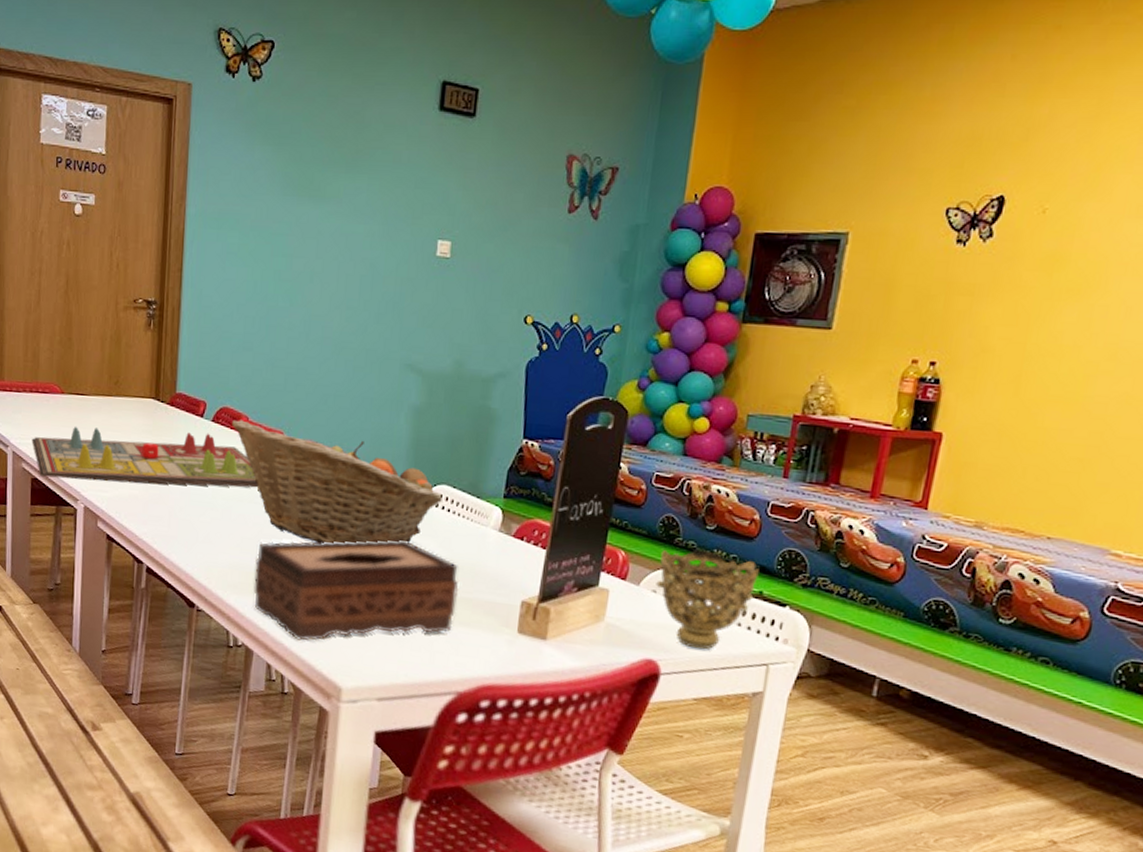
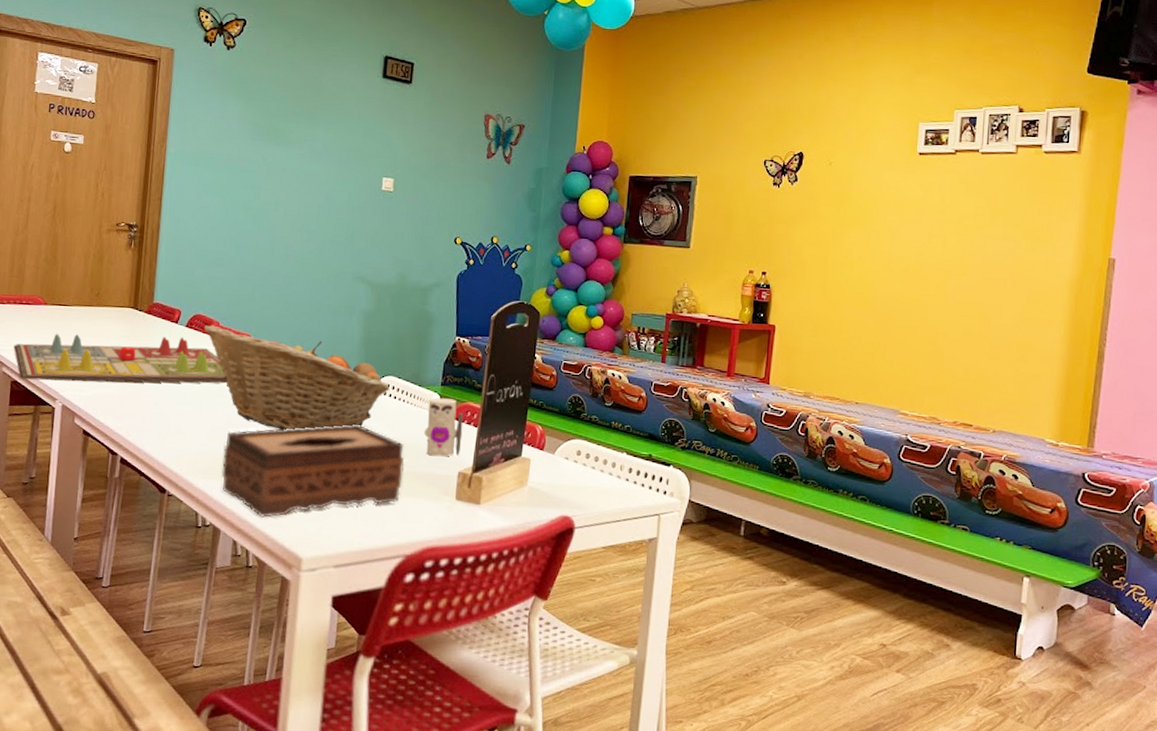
toy: none [481,512,530,583] -> present [424,398,464,457]
decorative bowl: present [656,549,759,651] -> none [568,423,648,506]

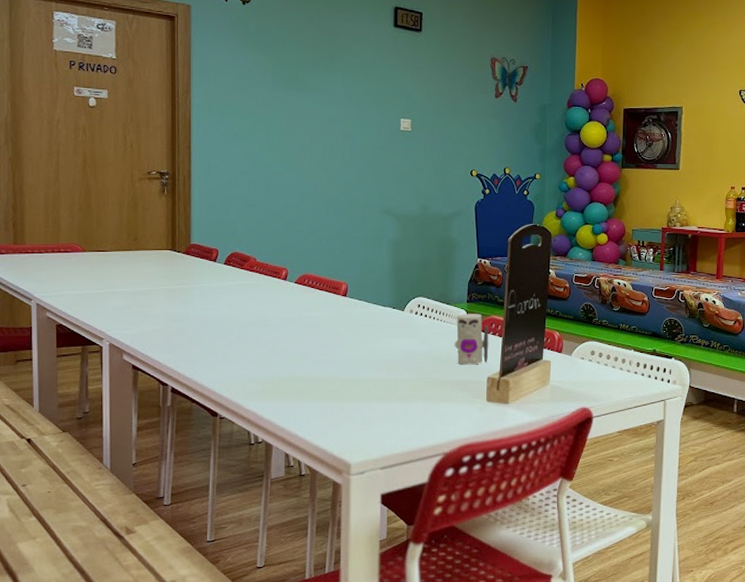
gameboard: present [13,333,228,384] -> none [55,274,269,322]
fruit basket: present [204,324,390,430] -> none [242,260,420,351]
tissue box: present [221,424,405,517] -> none [269,341,439,431]

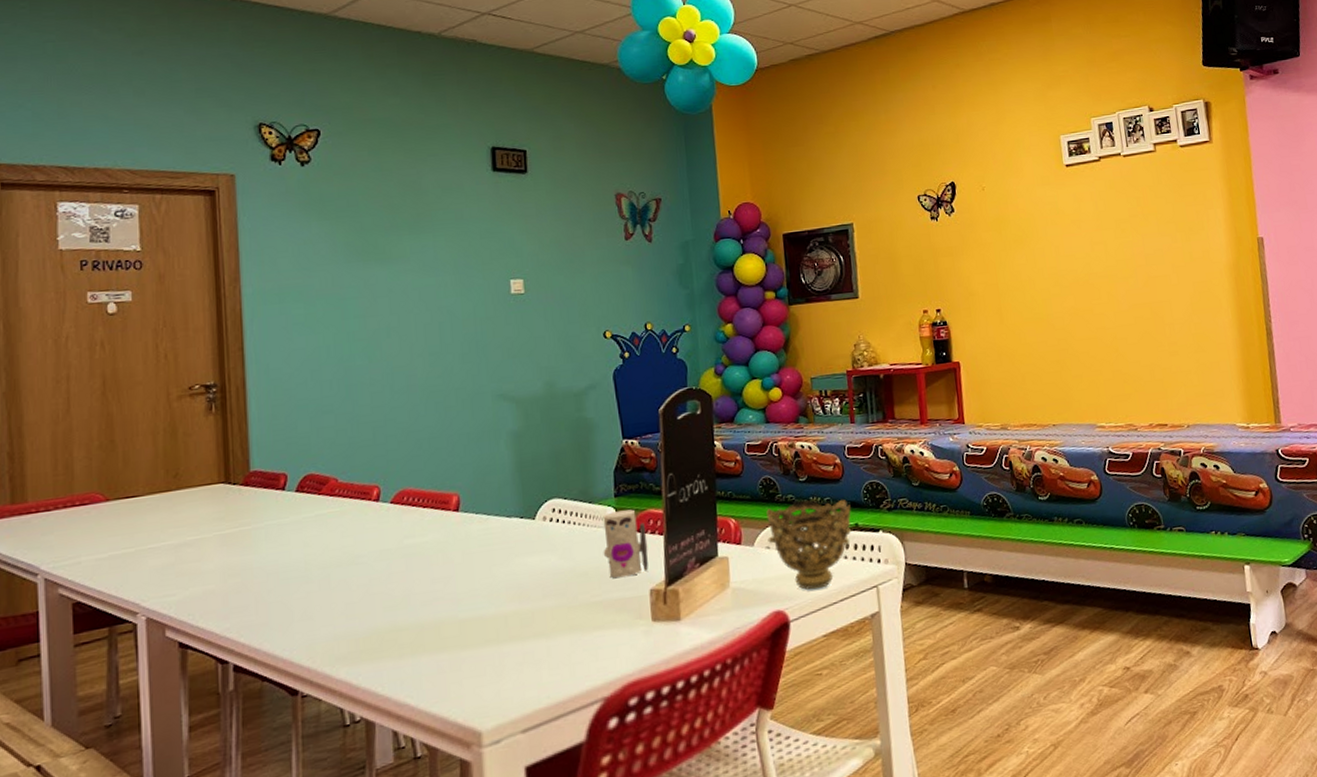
decorative bowl: none [583,325,652,396] -> present [766,498,851,590]

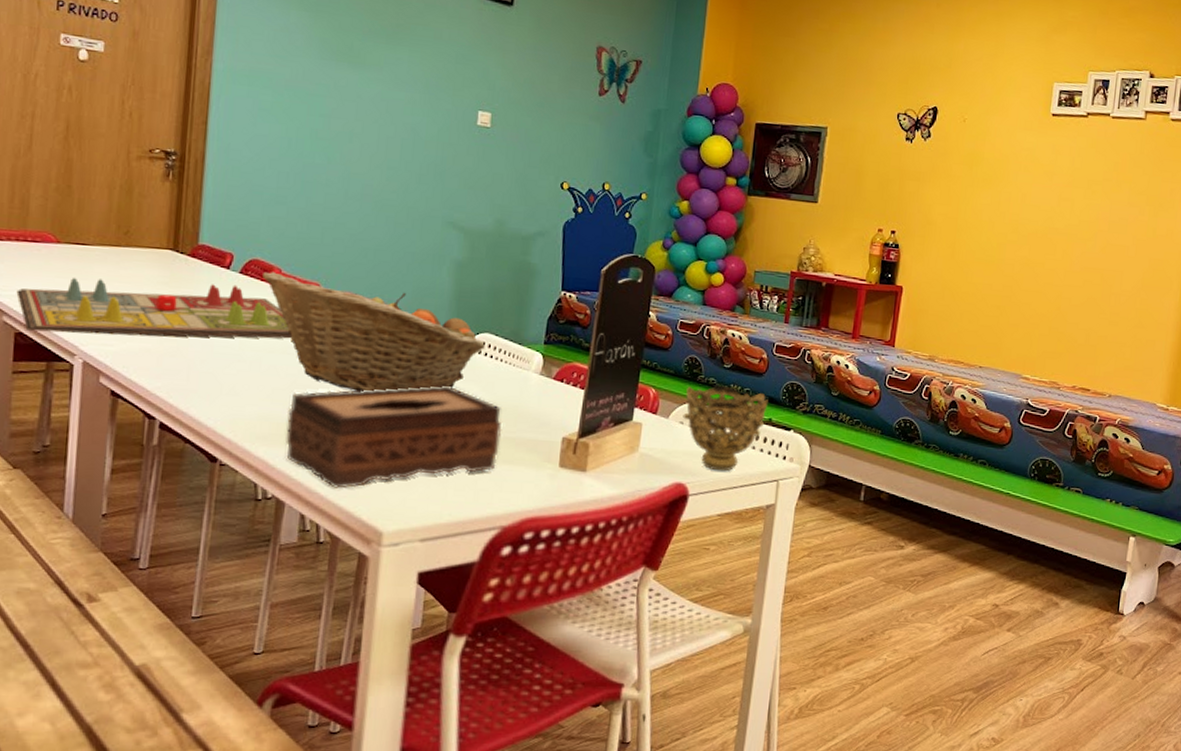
gameboard: none [70,504,359,598] -> present [16,277,293,339]
fruit basket: none [319,475,555,588] -> present [263,271,485,392]
tissue box: none [365,561,588,696] -> present [285,385,502,488]
toy: present [603,509,648,579] -> none [524,357,569,421]

